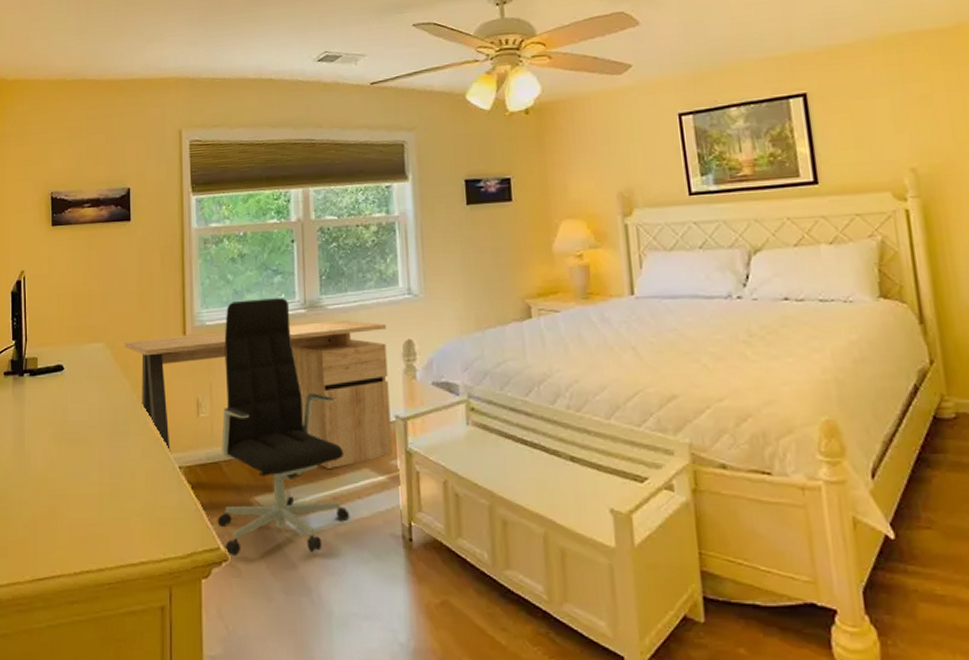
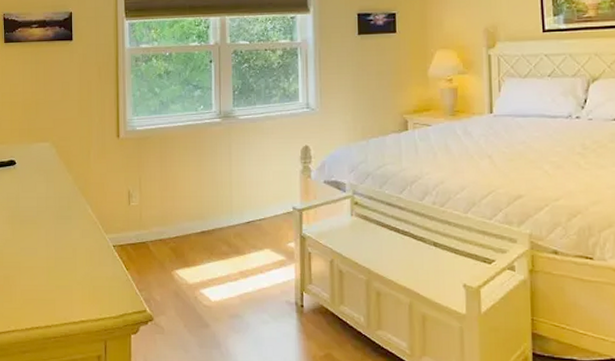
desk: present [124,320,393,470] -> none [67,129,290,250]
office chair: present [217,298,350,557] -> none [144,109,254,318]

